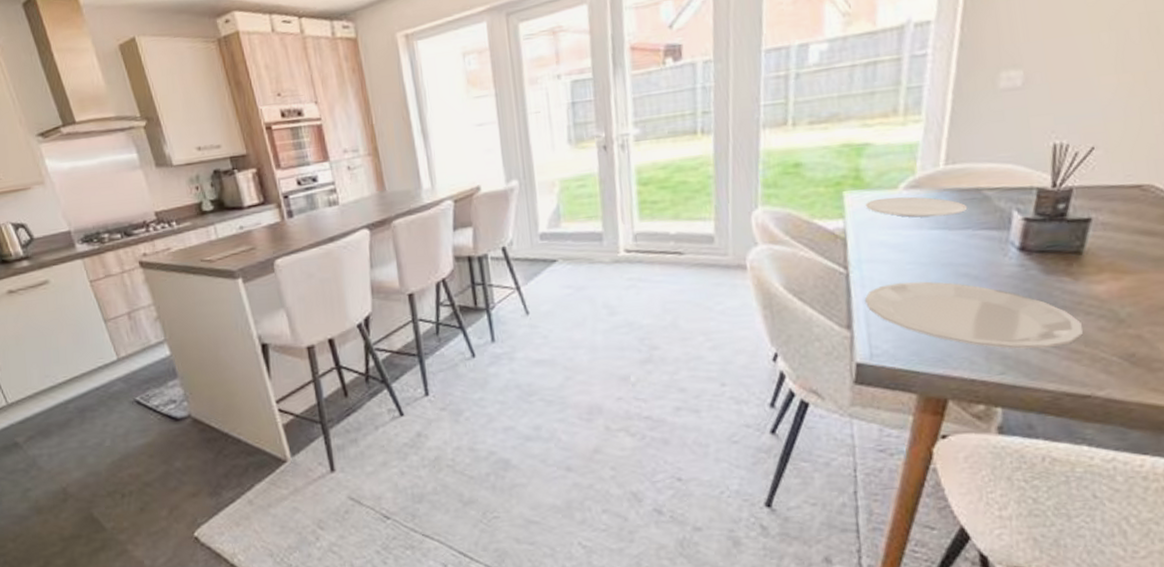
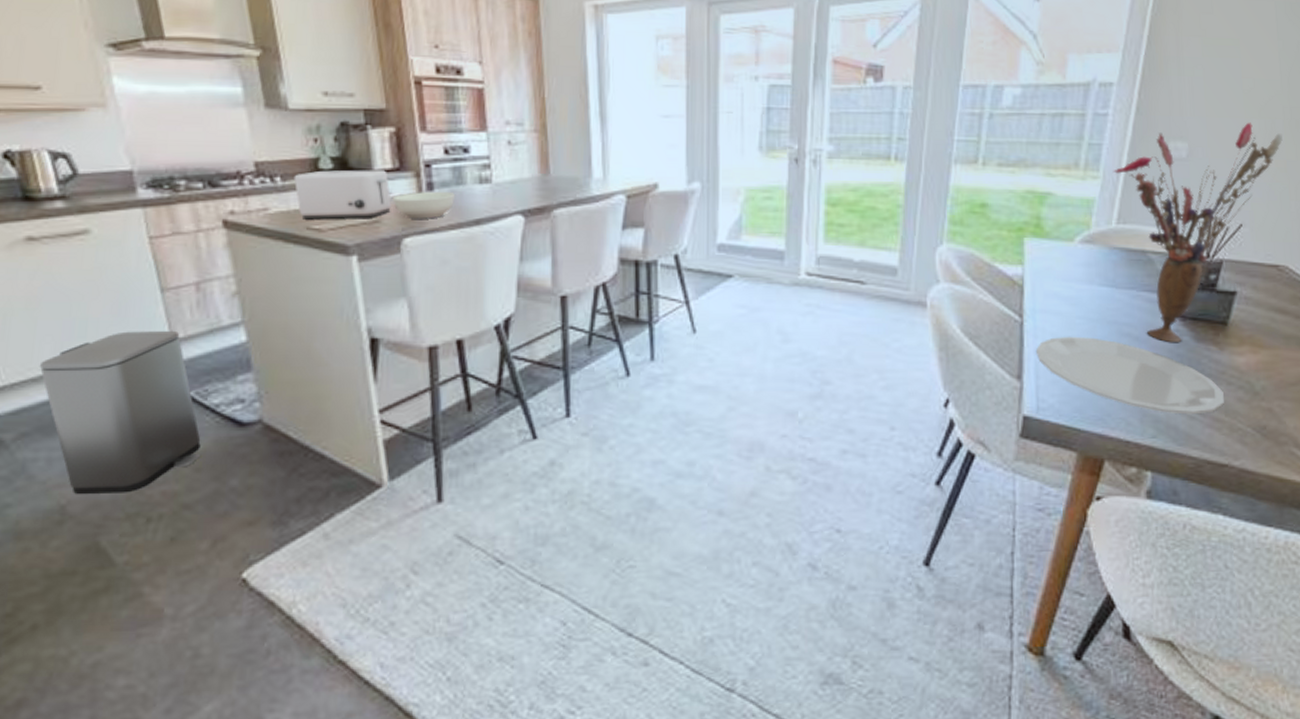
pedal bin: none [32,351,151,479] -> present [39,330,201,494]
toaster: none [185,205,262,254] -> present [293,170,392,220]
bowl: none [261,216,311,243] -> present [392,191,455,219]
plate: present [865,196,968,218] -> none [1043,249,1134,274]
bouquet: none [936,37,1140,279] -> present [1112,122,1283,343]

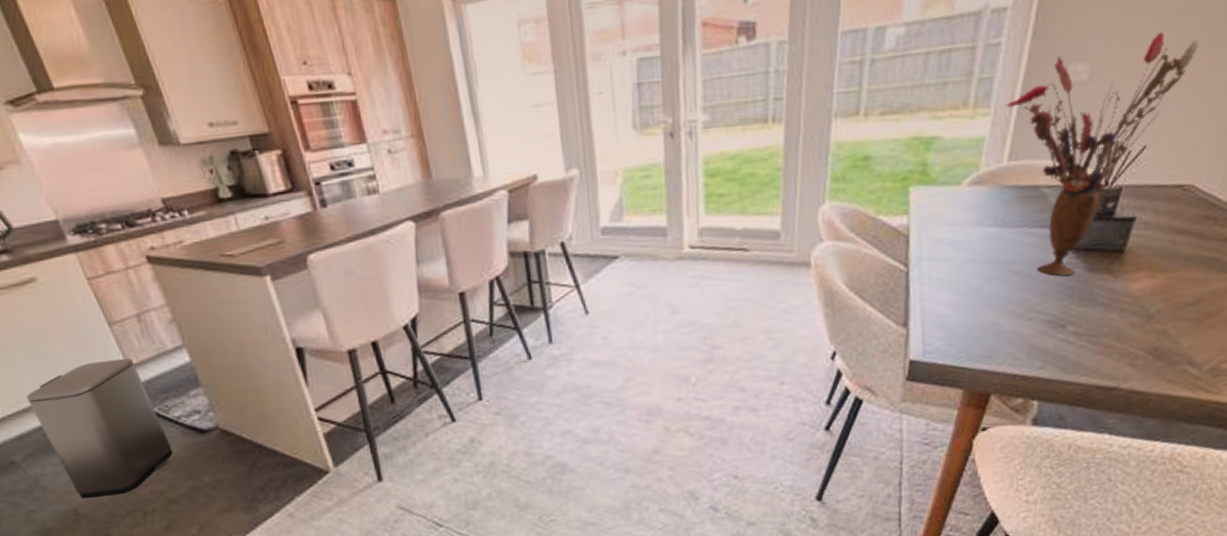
toaster: present [293,170,392,220] -> none [199,192,292,248]
bowl: present [392,191,455,219] -> none [290,206,348,236]
plate: present [1035,336,1225,415] -> none [921,279,1117,345]

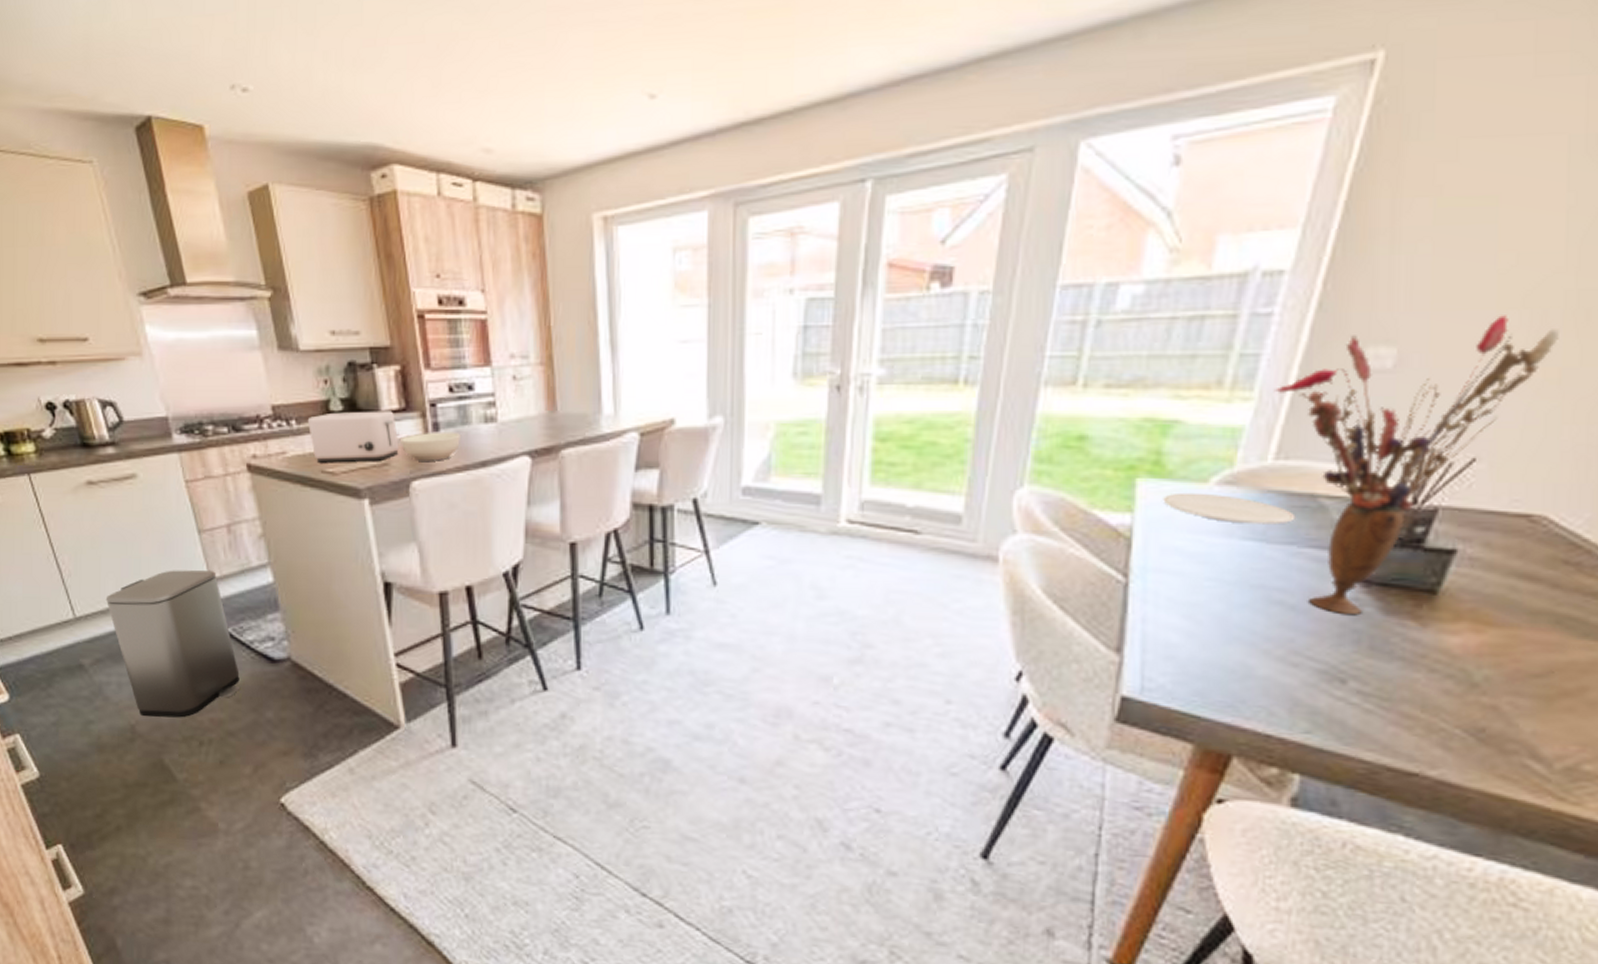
toaster: none [199,192,292,248] -> present [307,411,399,463]
bowl: none [290,206,348,236] -> present [399,432,460,461]
plate: none [930,193,1025,215] -> present [1163,492,1296,525]

